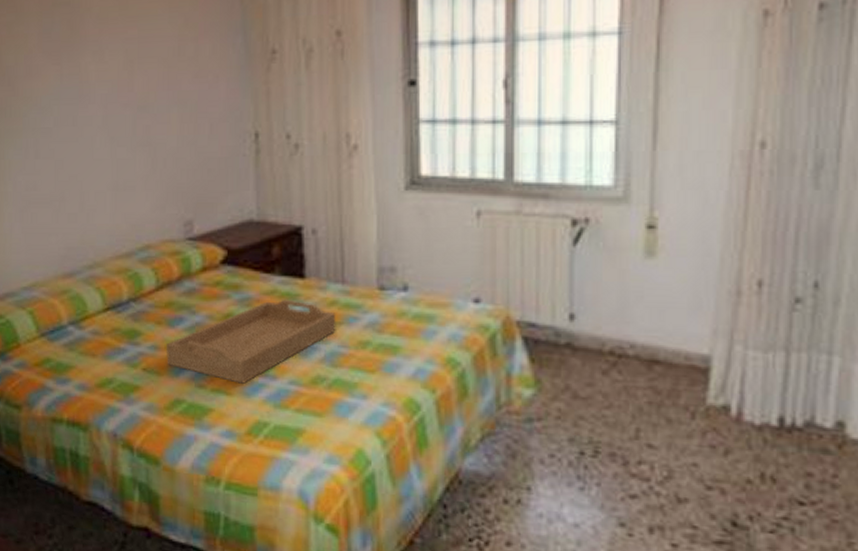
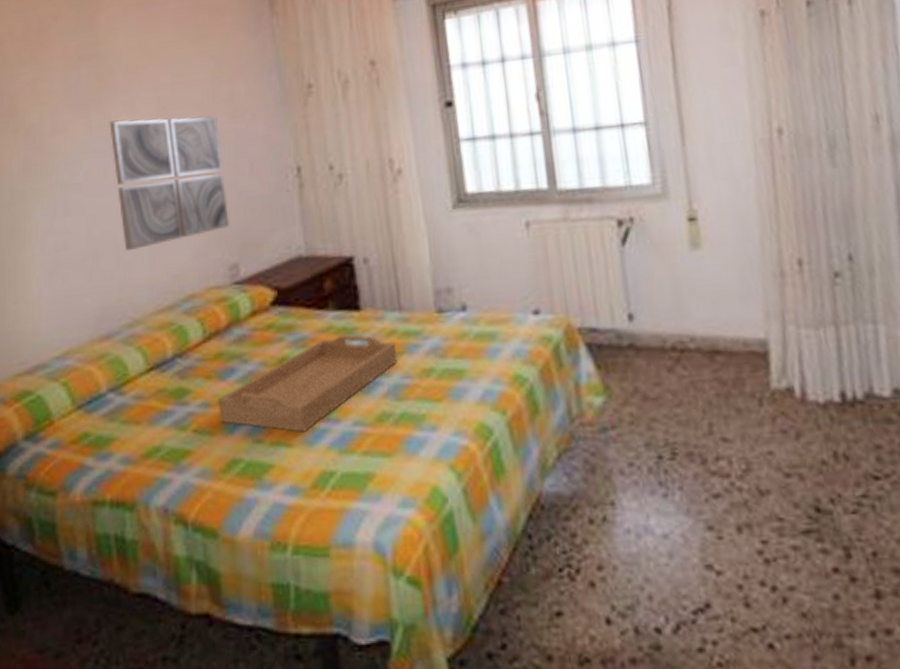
wall art: none [79,69,188,198] -> present [109,116,230,252]

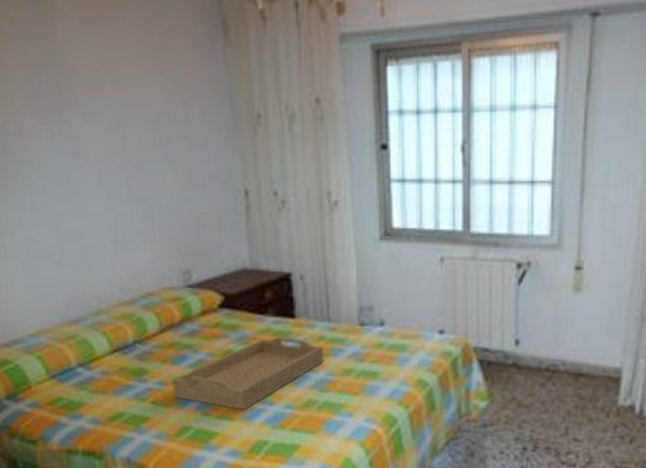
wall art: present [109,116,230,252] -> none [71,129,184,251]

